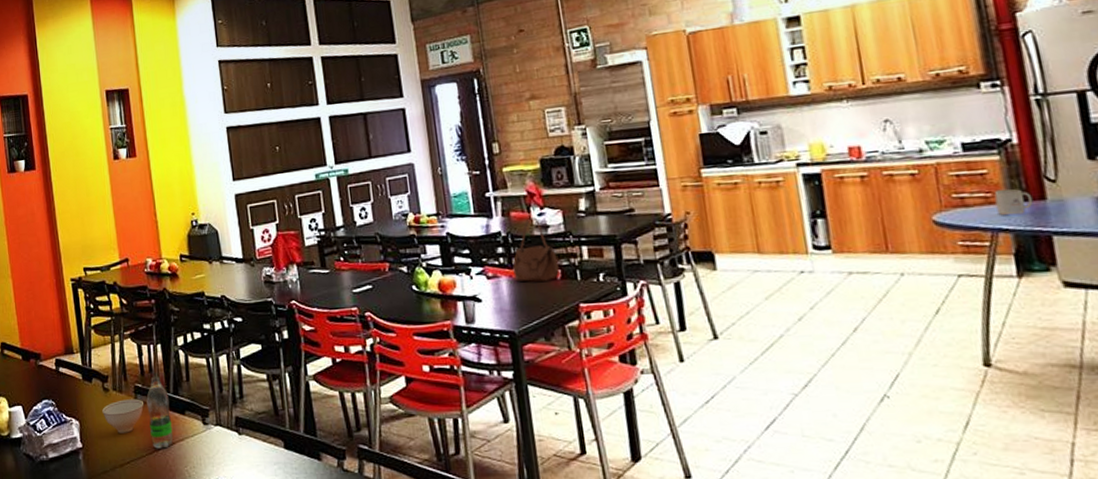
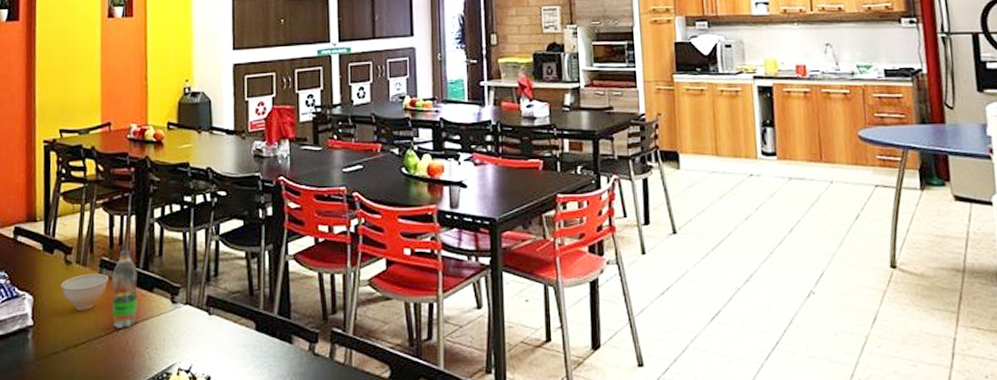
handbag: present [512,217,560,283] -> none [499,109,541,172]
mug: present [994,188,1034,216] -> none [906,112,936,136]

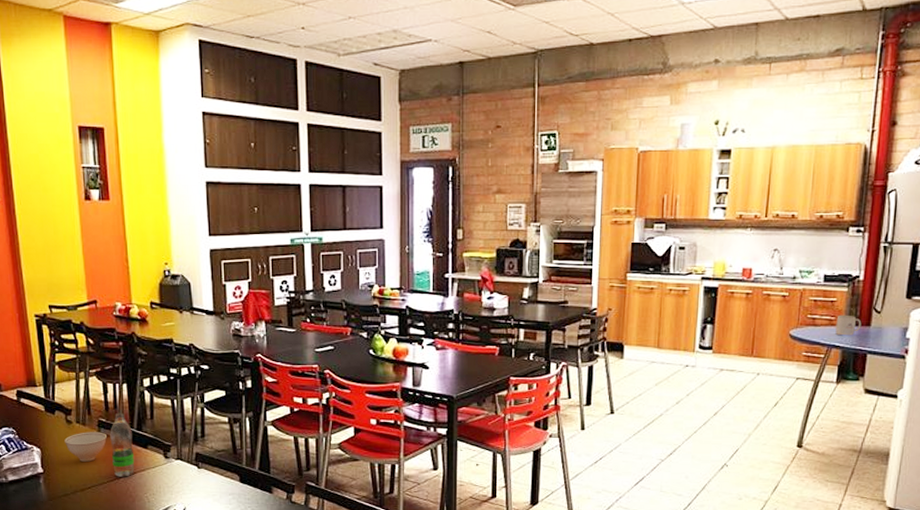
mug: none [906,112,936,136] -> present [835,314,862,336]

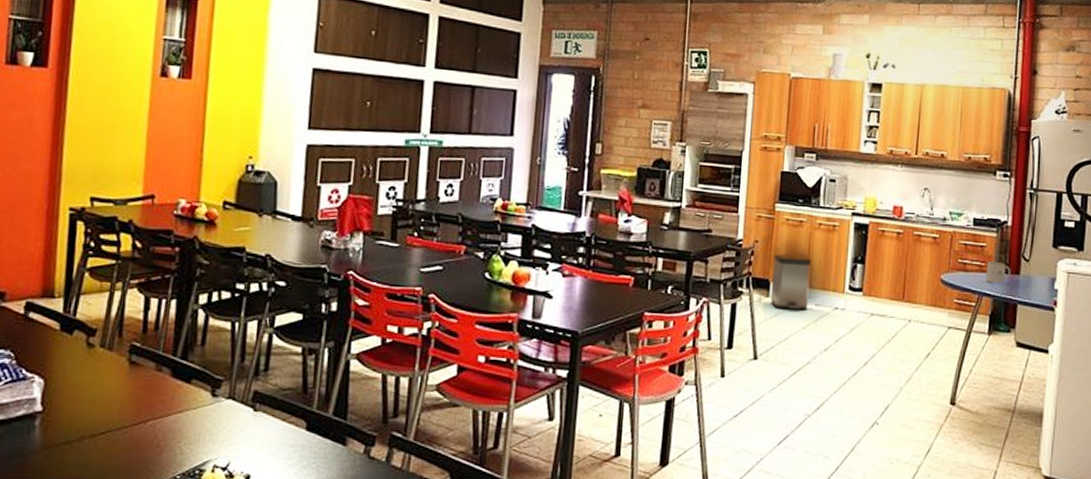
bowl: present [64,432,108,462] -> none [79,359,140,399]
bottle: present [110,412,135,477] -> none [139,335,174,420]
pedal bin: none [625,320,662,369] -> present [771,254,811,311]

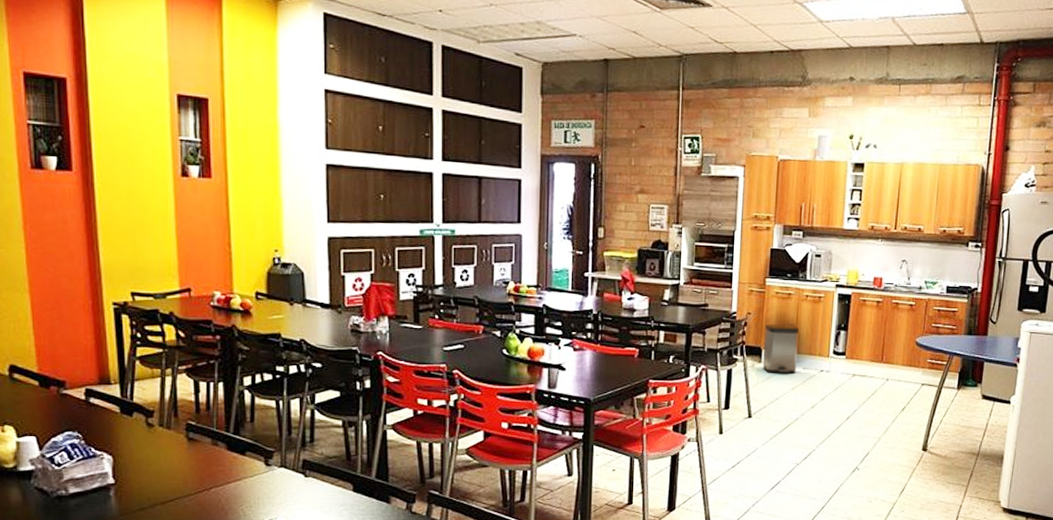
mug: present [986,261,1011,284] -> none [956,324,980,345]

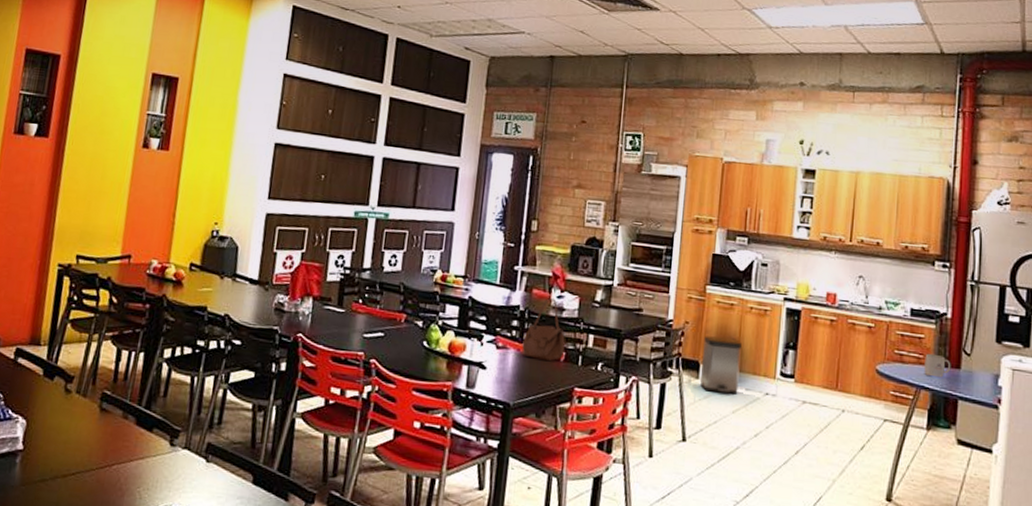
handbag: none [598,301,638,359] -> present [522,298,565,362]
mug: none [956,324,980,345] -> present [924,353,951,378]

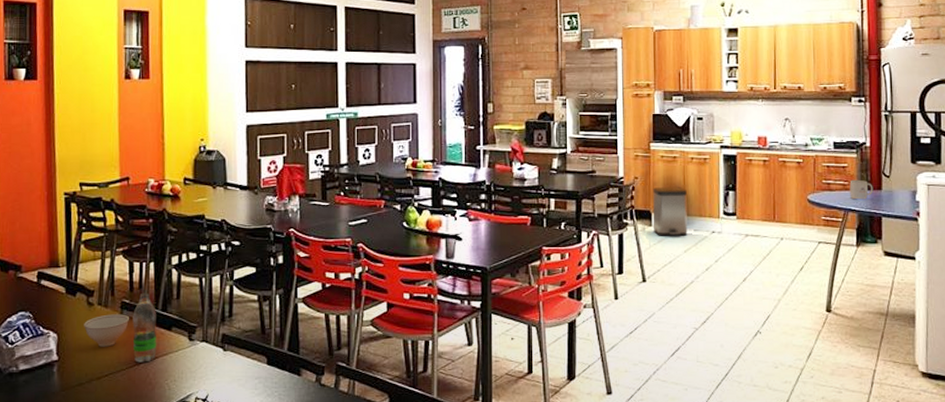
bowl: none [57,405,109,442] -> present [84,314,130,347]
bottle: none [106,385,139,465] -> present [132,292,157,363]
handbag: present [522,298,565,362] -> none [492,171,529,227]

